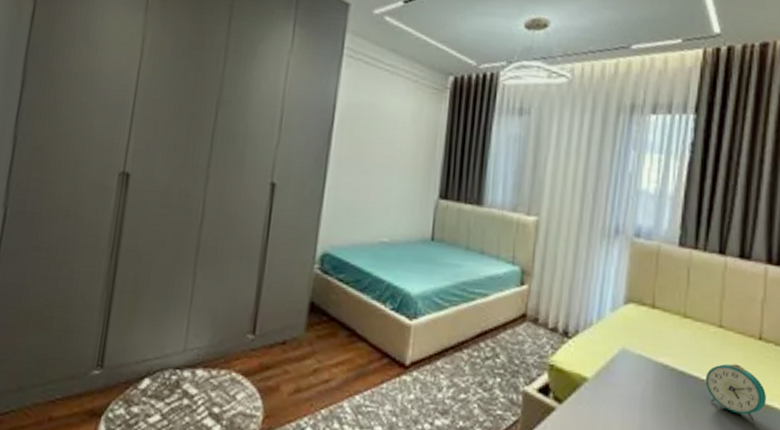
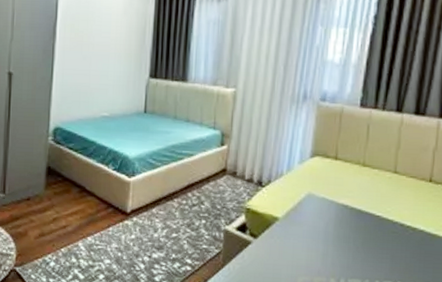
alarm clock: present [705,363,766,422] -> none [380,202,433,248]

